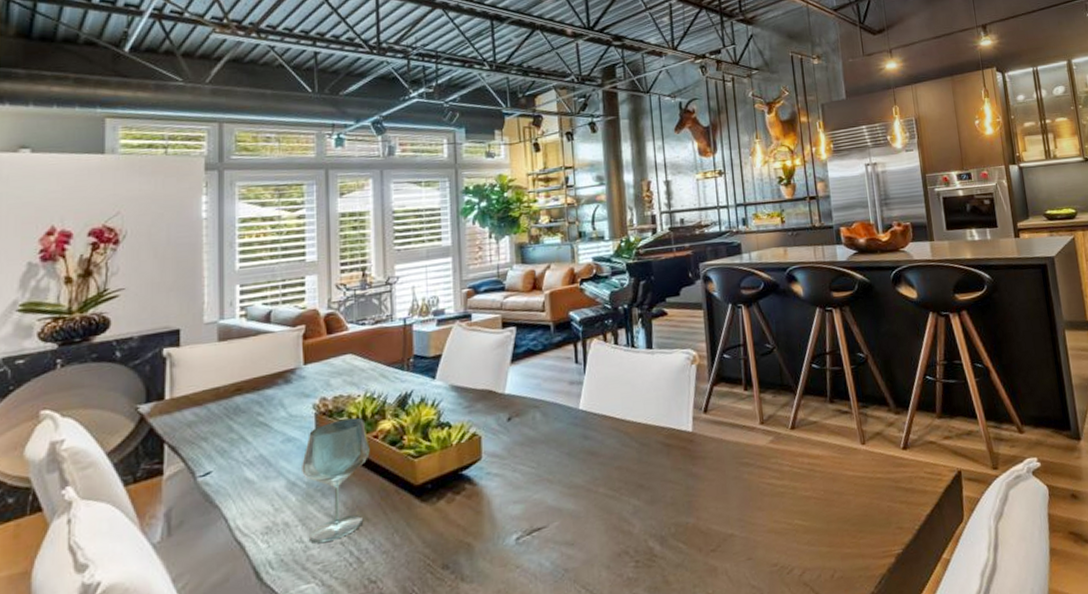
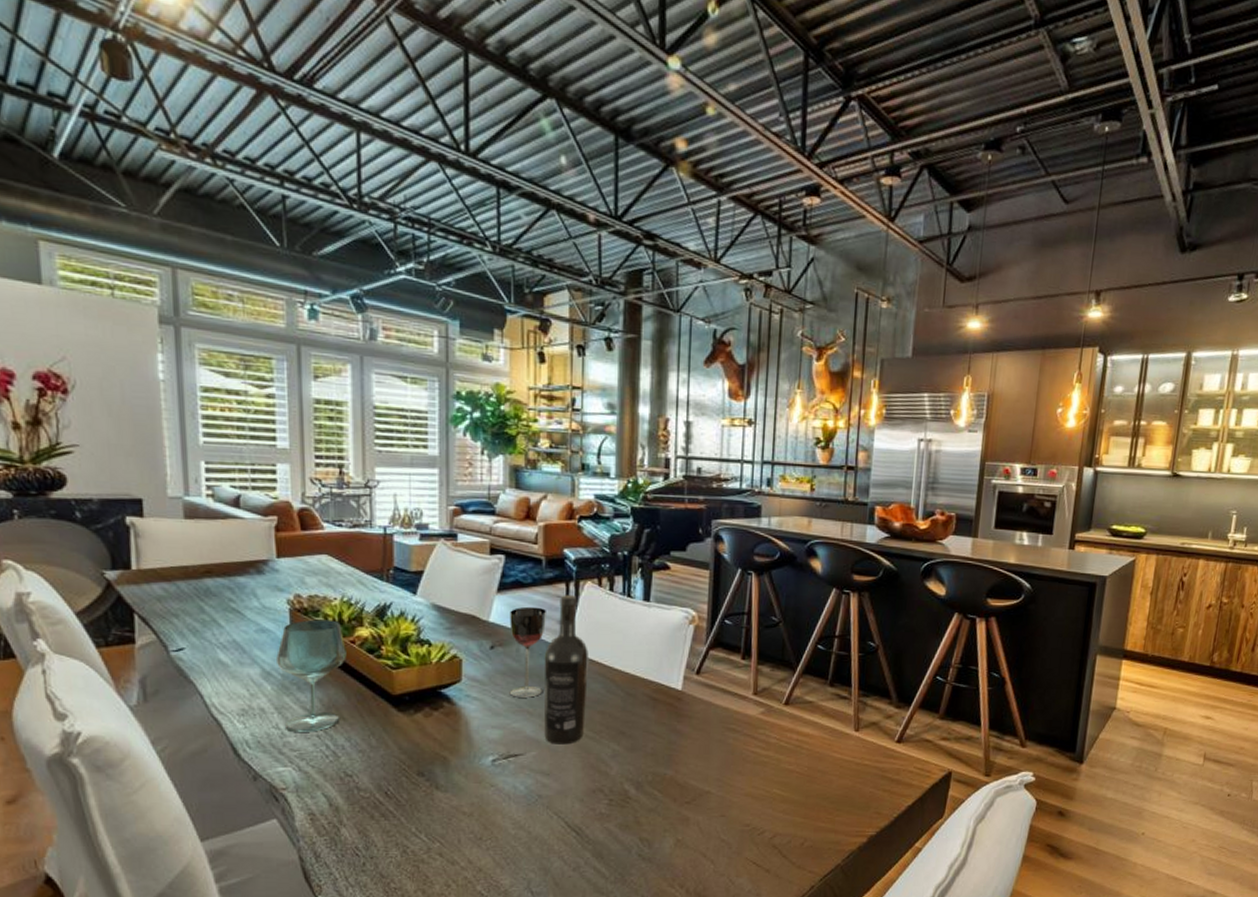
wineglass: none [524,371,561,467] -> present [509,606,547,698]
wine bottle: none [559,354,604,510] -> present [543,595,588,745]

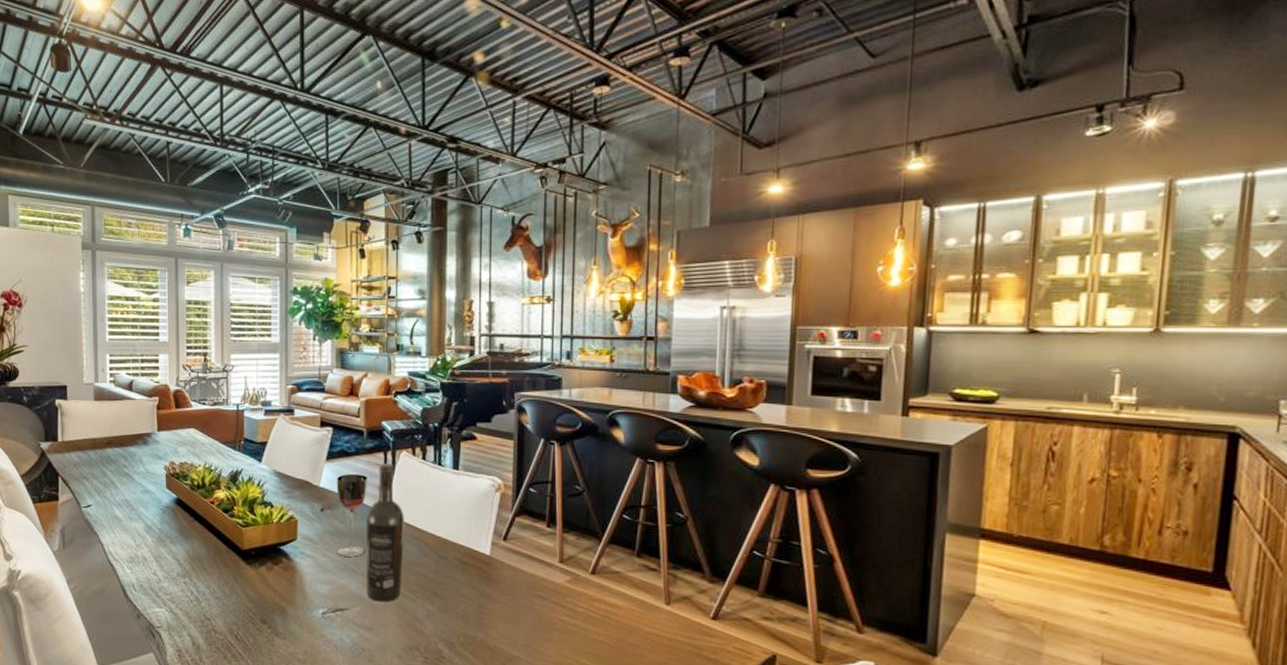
wine glass: present [277,619,348,733] -> none [156,483,208,580]

